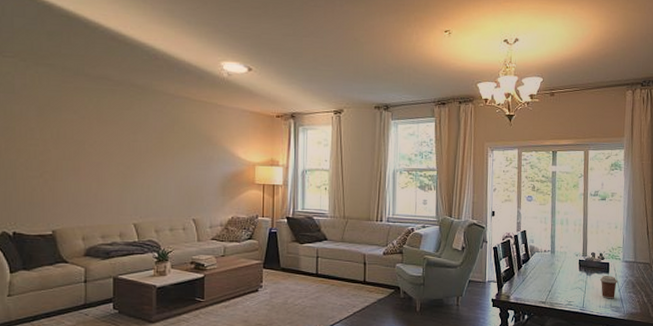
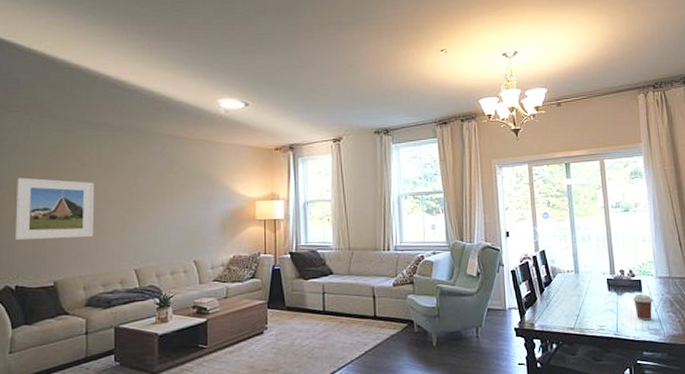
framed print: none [12,125,94,189] -> present [15,177,95,241]

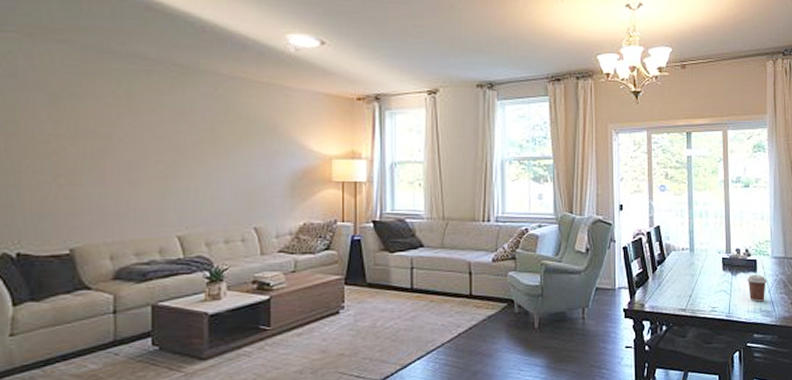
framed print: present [15,177,95,241] -> none [14,117,124,197]

